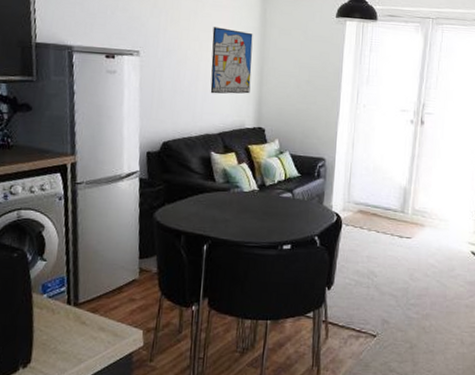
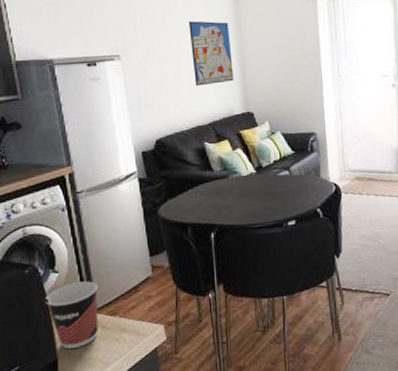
cup: none [29,273,83,339] -> present [45,281,98,349]

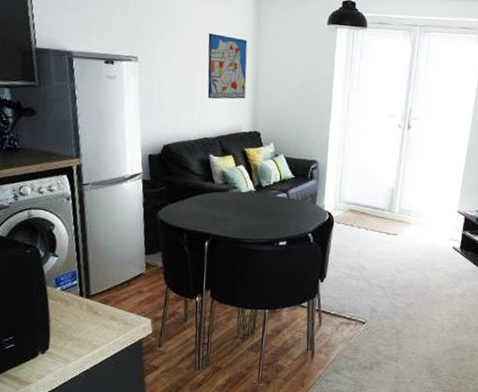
cup: present [45,281,98,349] -> none [43,268,94,328]

